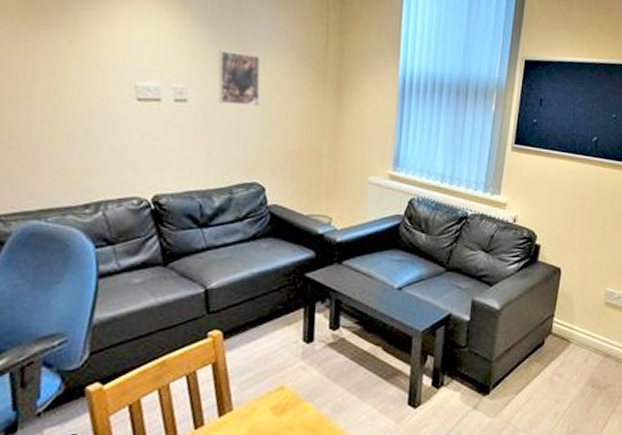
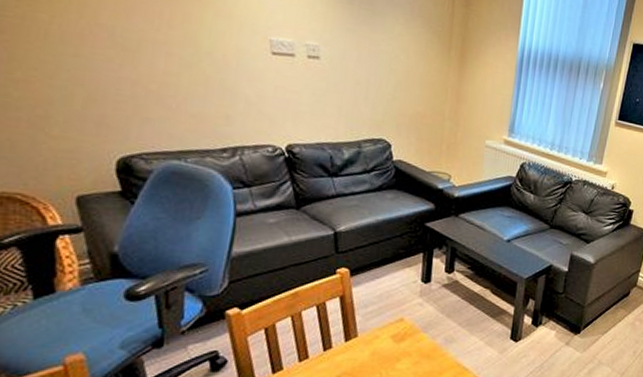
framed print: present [218,51,261,106] -> none [349,12,390,68]

